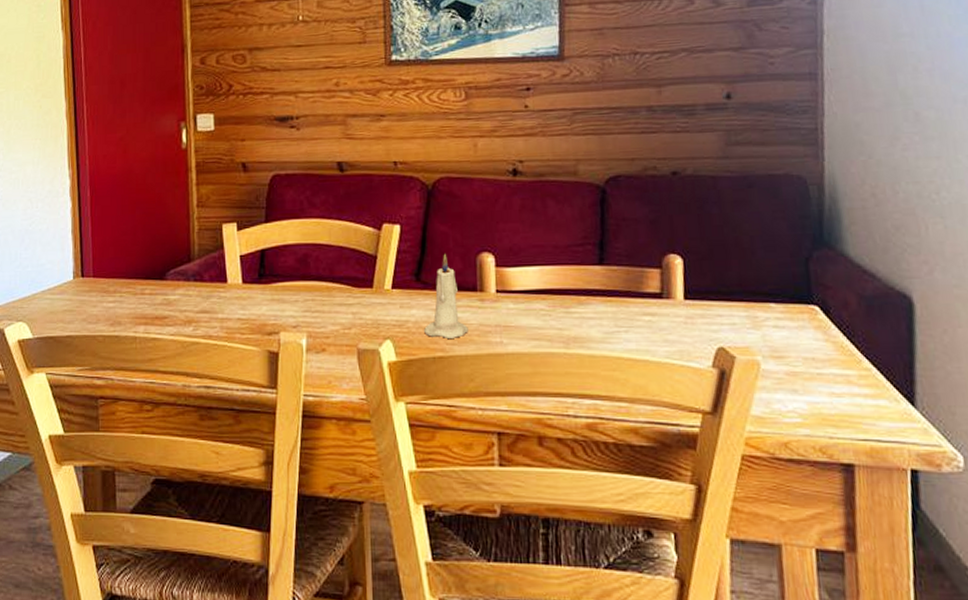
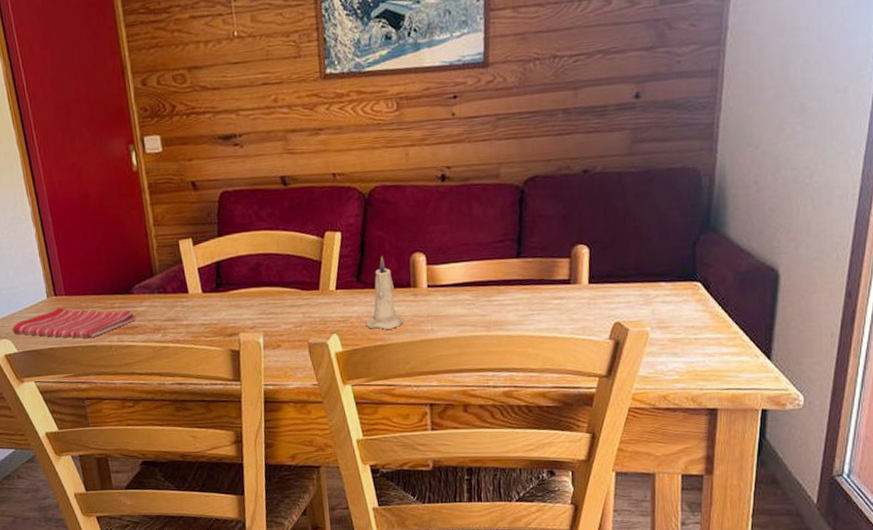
dish towel: none [30,290,167,326] -> present [12,307,136,338]

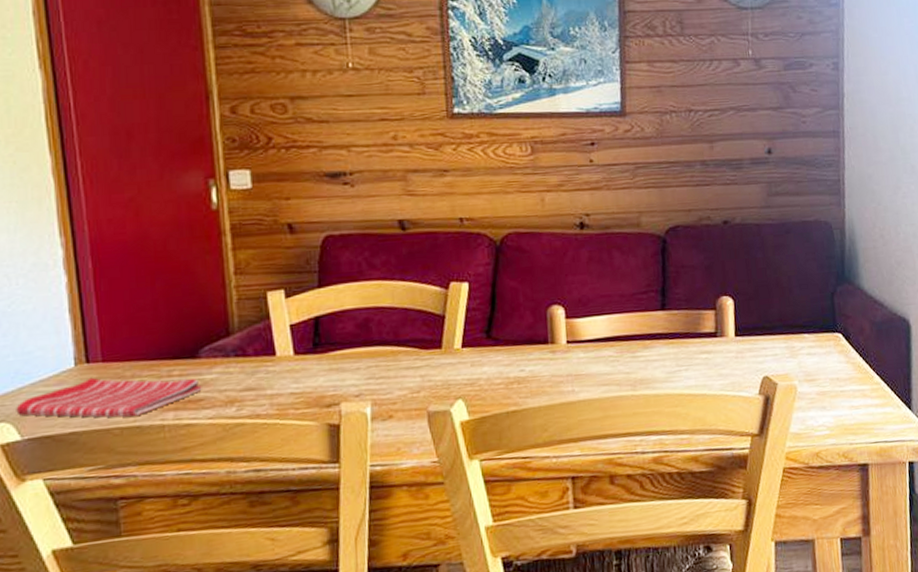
candle: present [365,255,404,330] -> none [496,308,541,393]

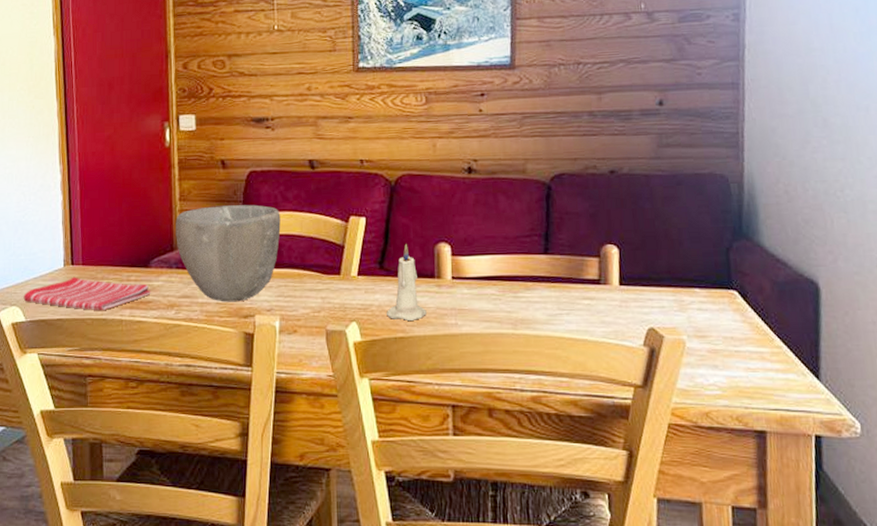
bowl: none [231,274,368,392] -> present [176,204,281,302]
candle: none [496,308,541,393] -> present [387,243,427,322]

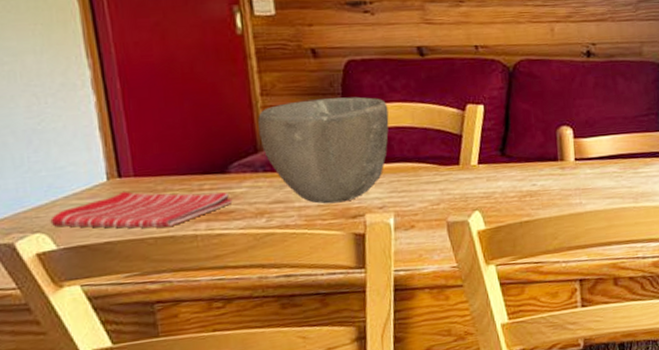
candle: present [387,243,427,322] -> none [510,128,551,205]

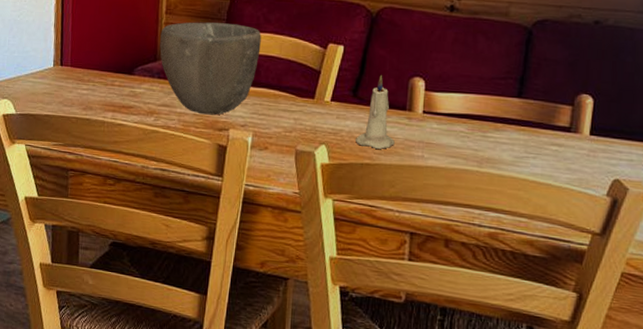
dish towel: present [50,191,233,228] -> none [14,77,133,111]
candle: none [510,128,551,205] -> present [356,74,395,150]

